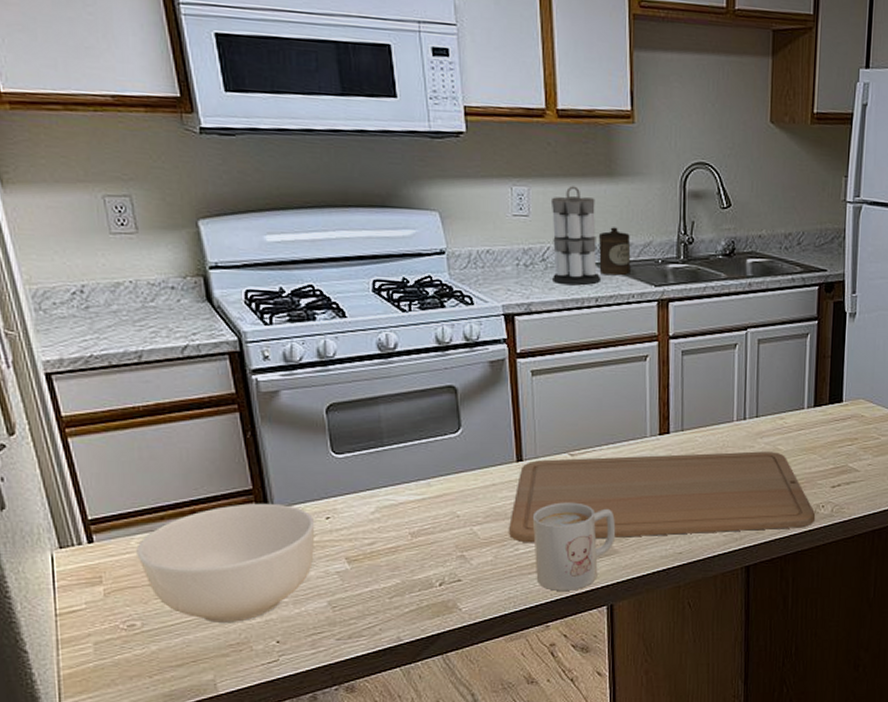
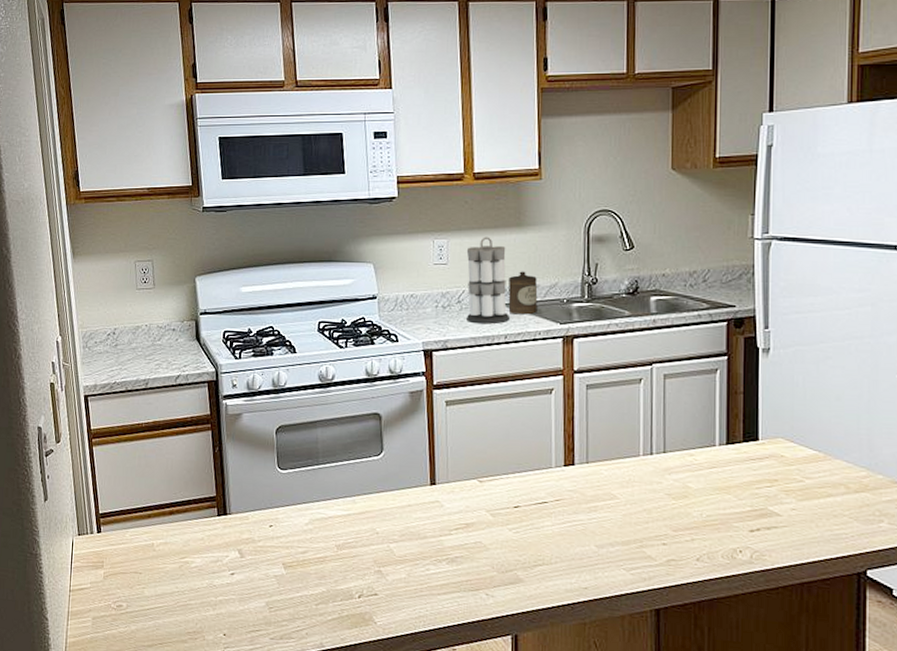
bowl: present [136,503,315,623] -> none [129,508,261,613]
chopping board: present [509,451,816,542] -> none [421,484,733,573]
mug: present [532,502,616,591] -> none [442,526,521,616]

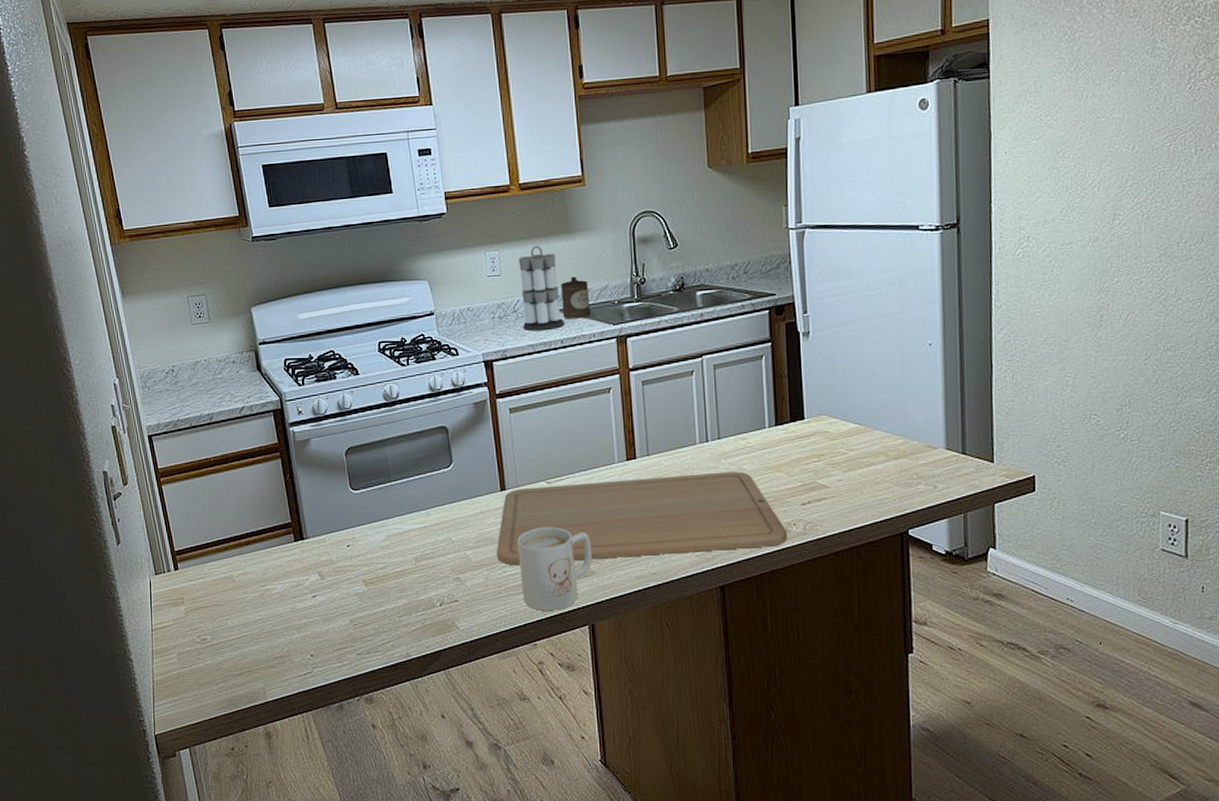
chopping board: none [421,484,733,573] -> present [497,471,788,565]
mug: none [442,526,521,616] -> present [516,527,593,611]

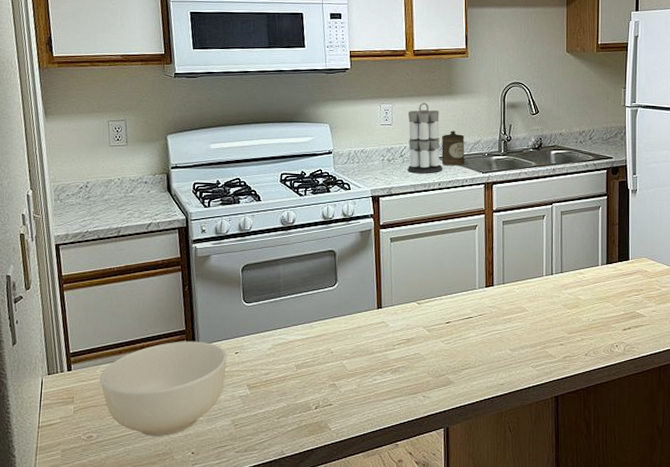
bowl: none [208,534,339,638] -> present [100,341,227,436]
chopping board: present [497,471,788,565] -> none [370,300,611,374]
mug: present [516,527,593,611] -> none [387,341,452,415]

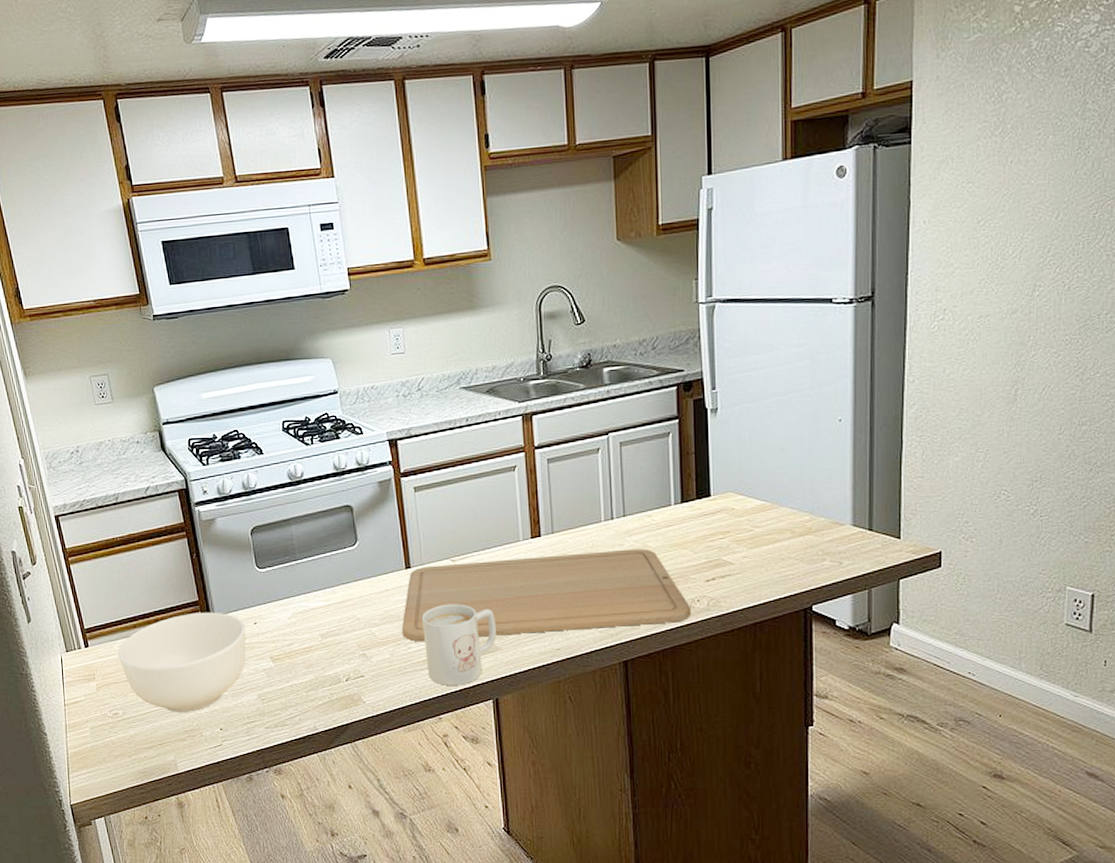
chopping board: none [370,300,611,374] -> present [402,549,692,641]
mug: none [387,341,452,415] -> present [421,604,497,685]
spice rack: present [407,102,442,174] -> none [422,322,469,409]
canister: present [441,131,465,166] -> none [465,353,496,397]

